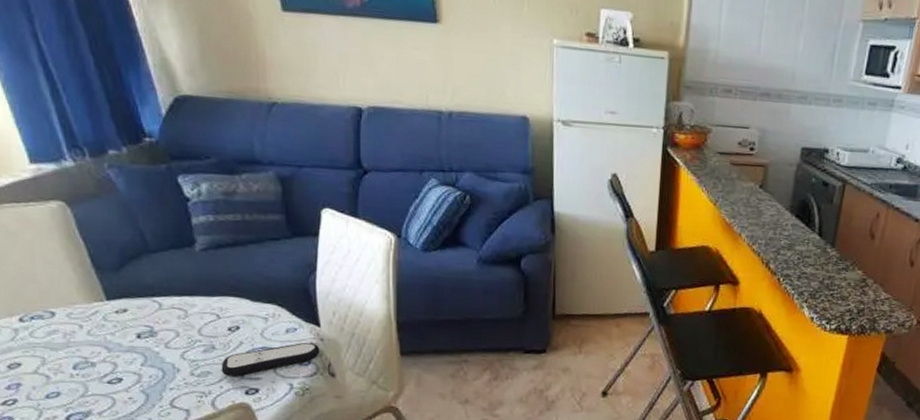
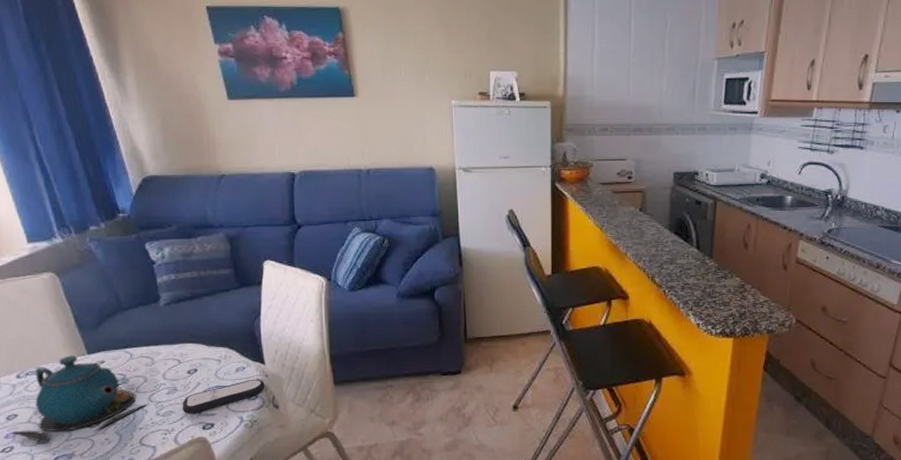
teapot: none [14,300,182,398] -> present [11,356,150,443]

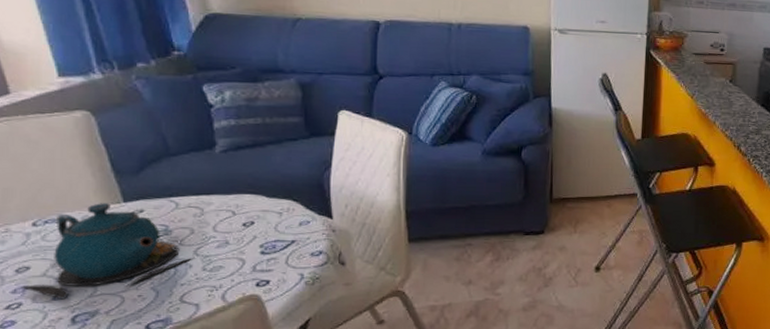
remote control: present [182,379,265,414] -> none [233,233,331,269]

